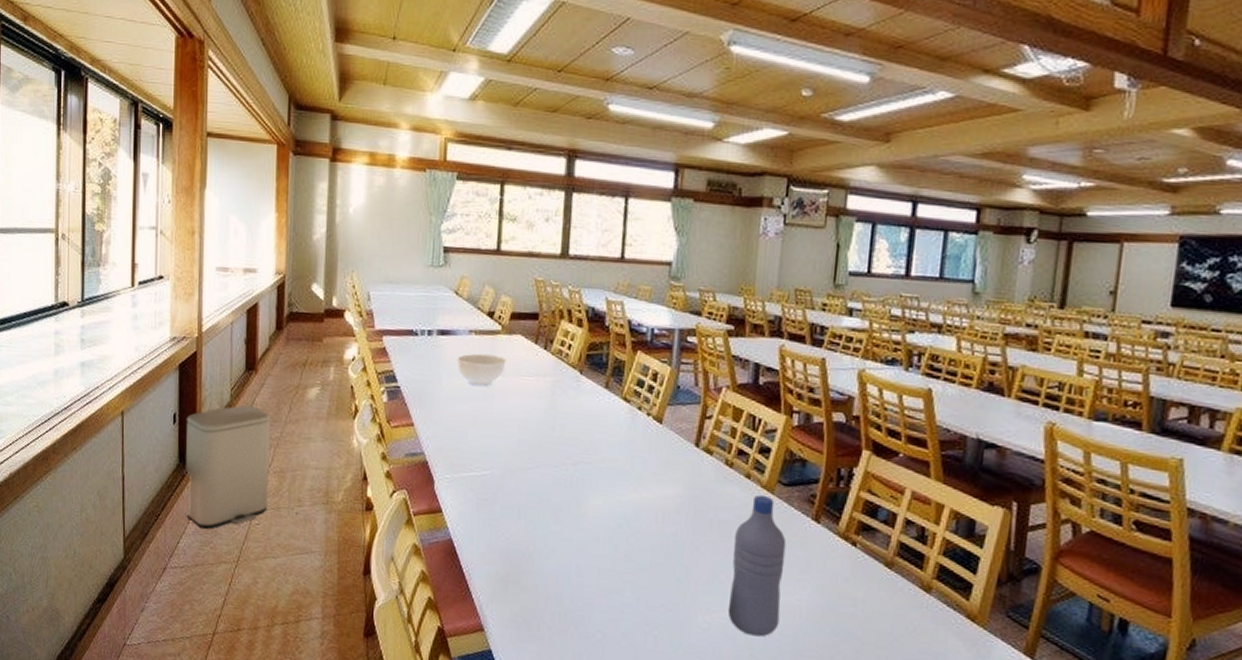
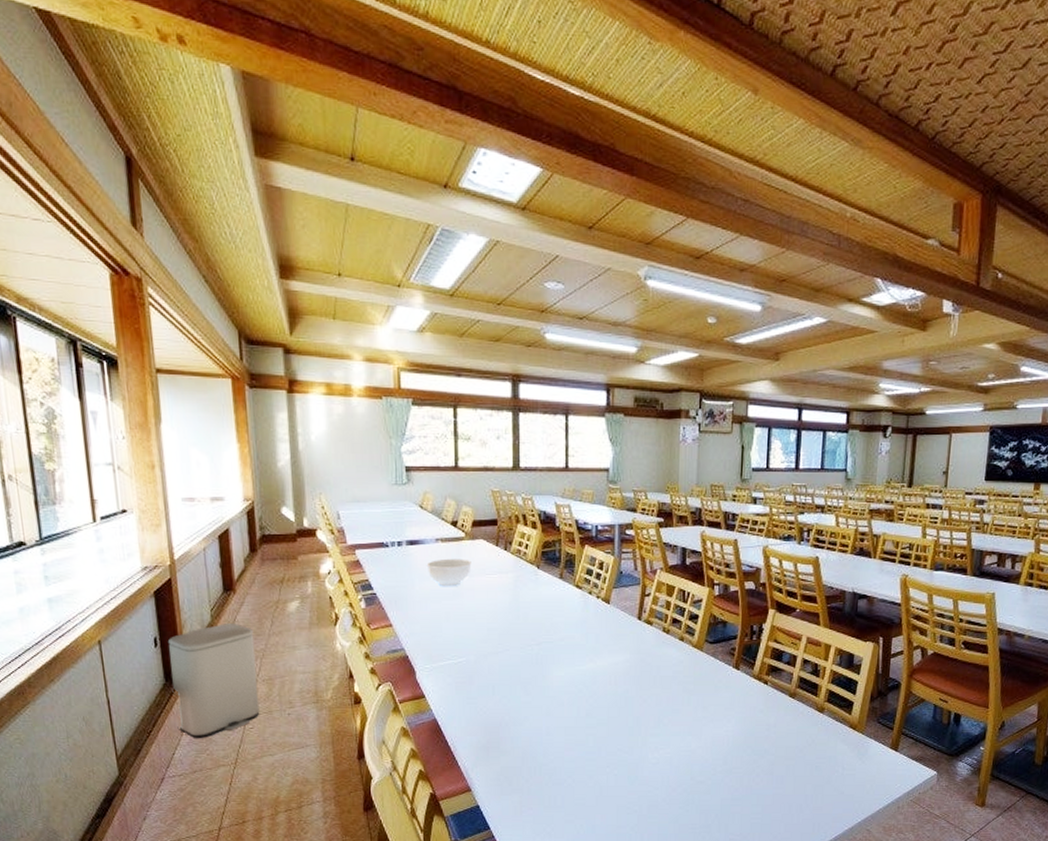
water bottle: present [727,494,787,637] -> none [672,652,715,763]

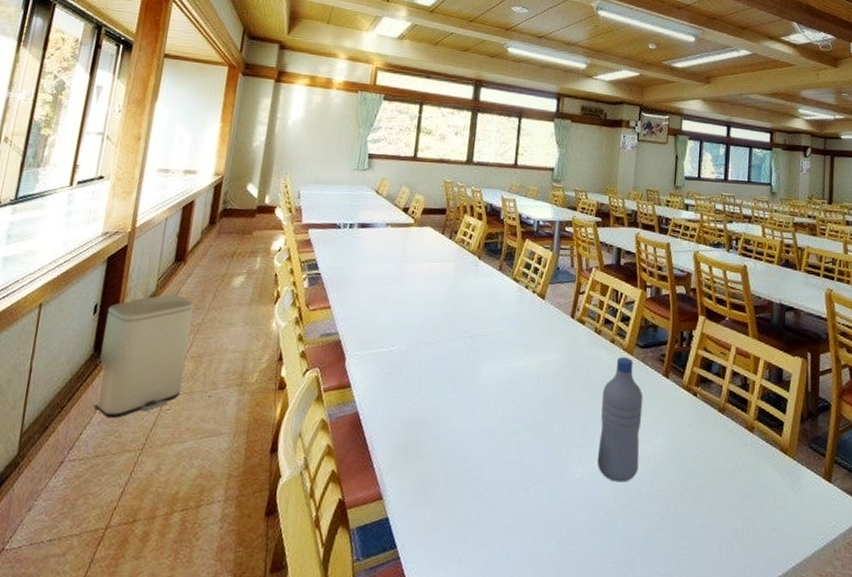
soup bowl: present [426,558,472,587] -> none [373,243,417,272]
water bottle: none [672,652,715,763] -> present [597,356,643,483]

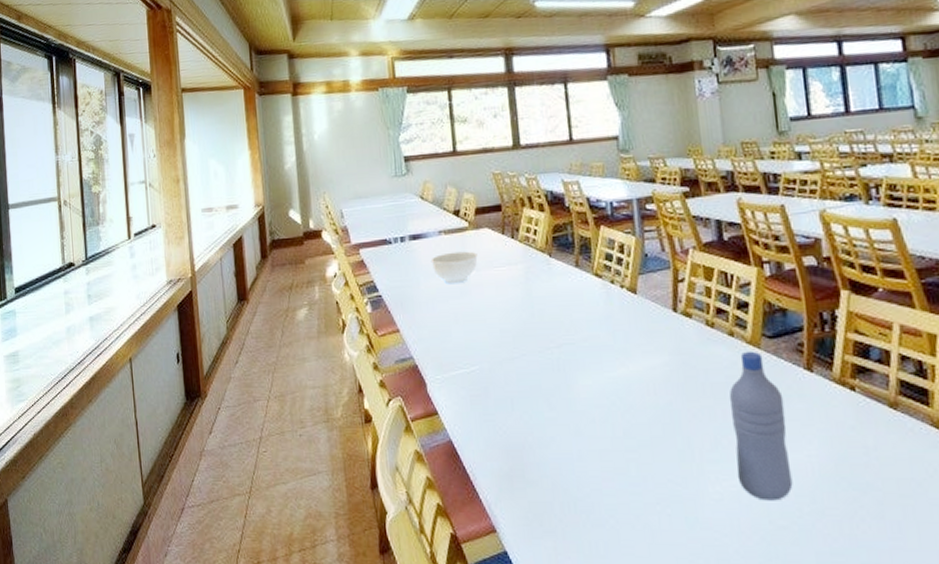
pedal bin: present [92,294,195,418] -> none [188,335,273,463]
soup bowl: none [373,243,417,272] -> present [430,251,478,284]

